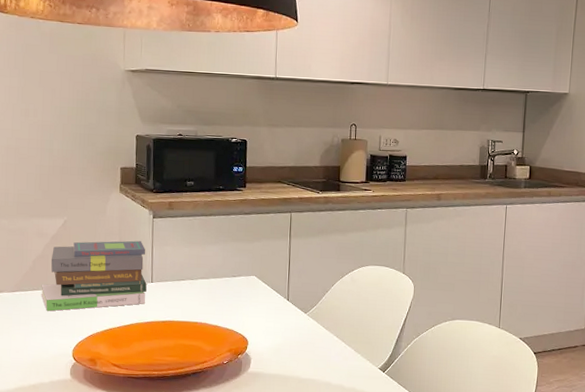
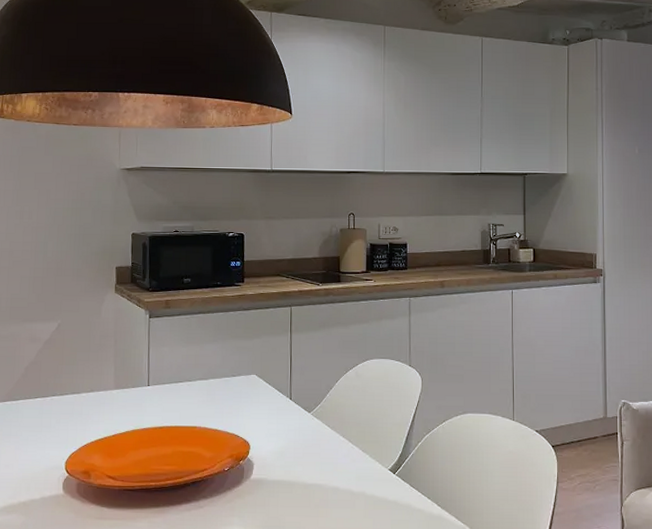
books: present [41,240,147,311] -> none [33,342,143,421]

